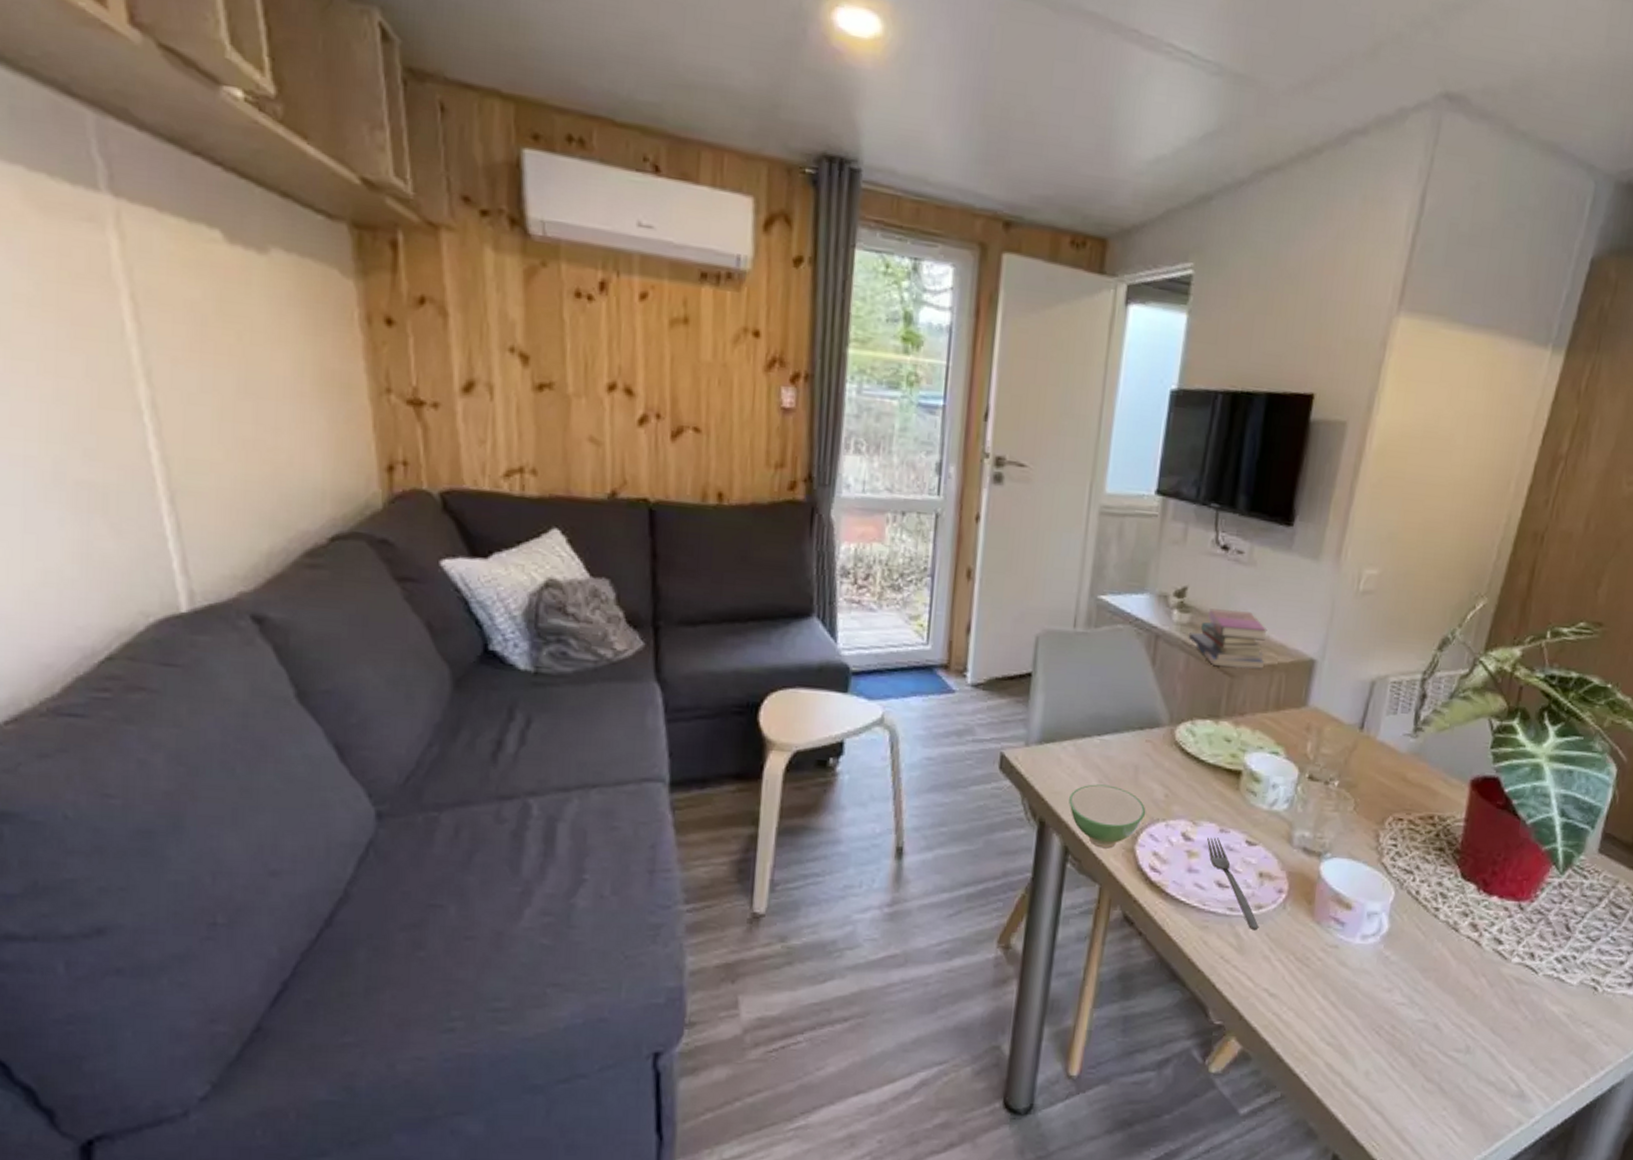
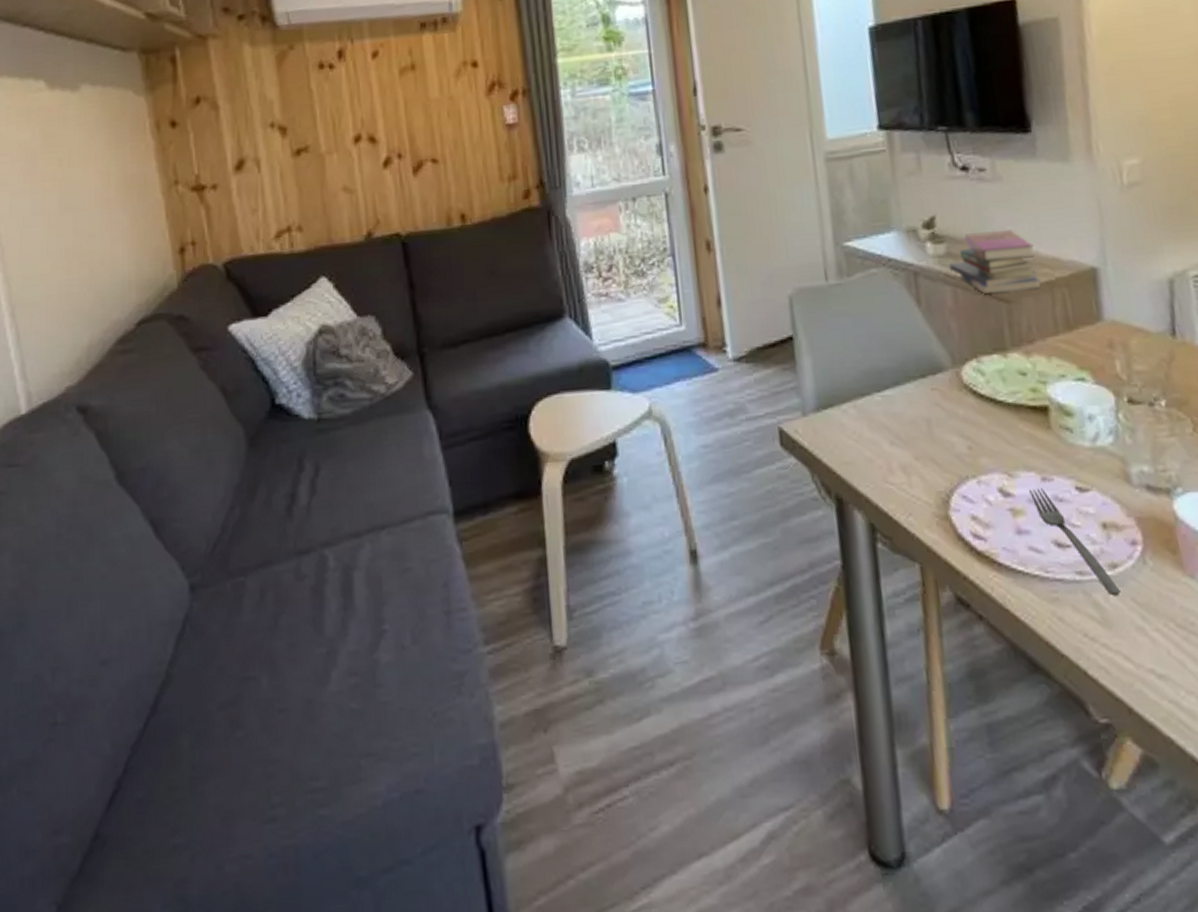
bowl: present [1069,784,1146,849] -> none [862,445,952,520]

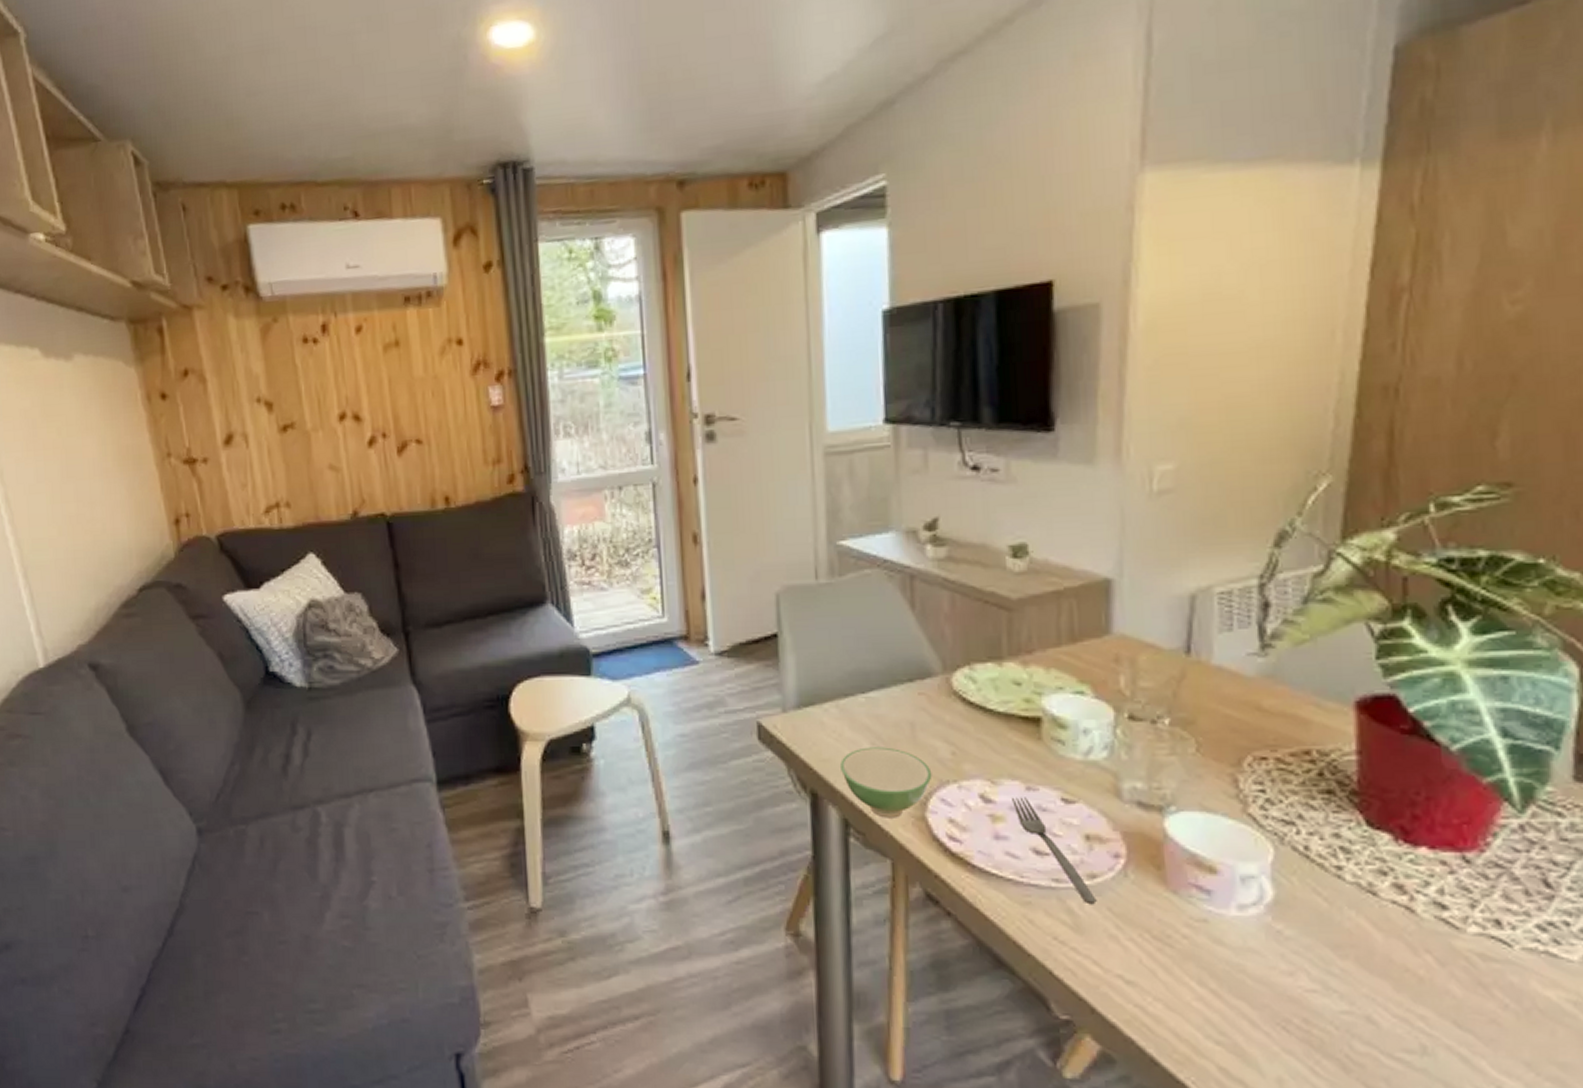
bowl: none [862,445,952,520] -> present [840,747,933,818]
books: present [948,229,1041,295] -> none [948,534,1046,602]

